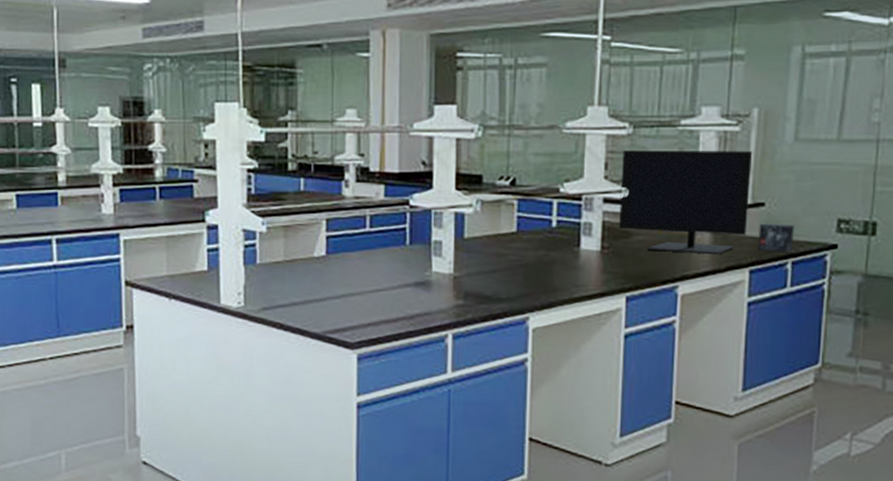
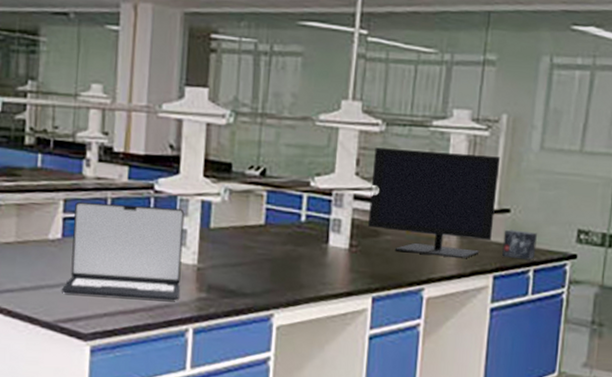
laptop: none [329,220,439,309] -> present [62,201,185,301]

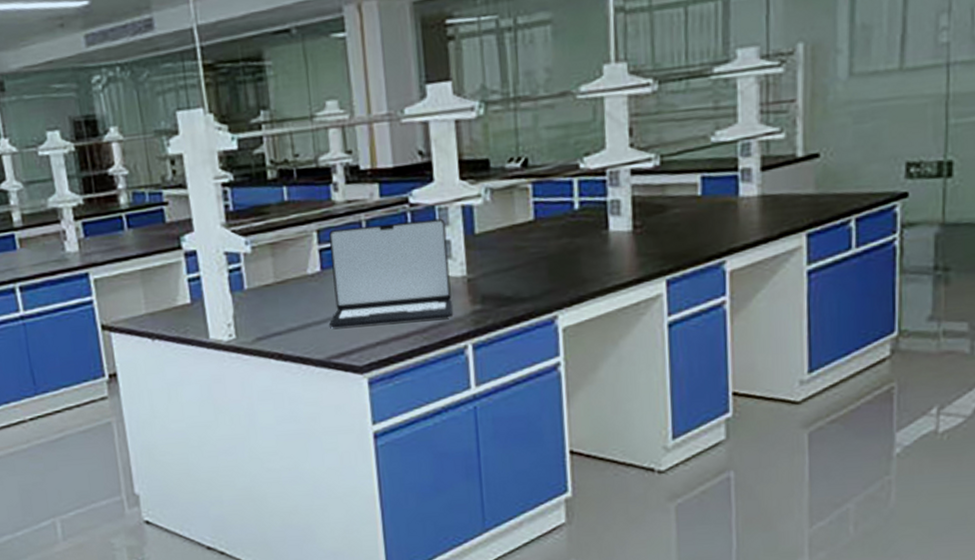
monitor: present [368,147,501,259] -> none [648,94,801,224]
small box: present [502,229,537,260] -> none [814,175,856,210]

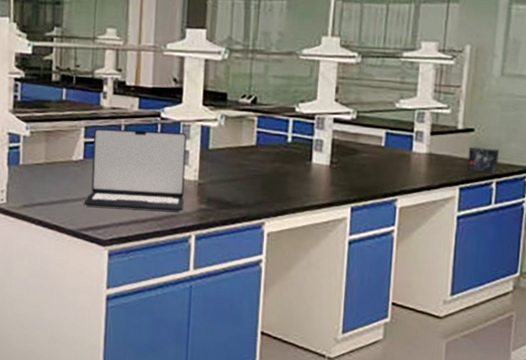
small box: none [814,175,856,210] -> present [467,146,499,173]

